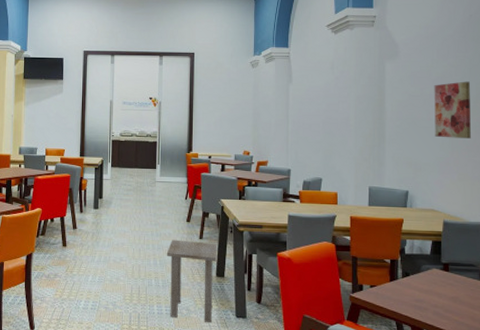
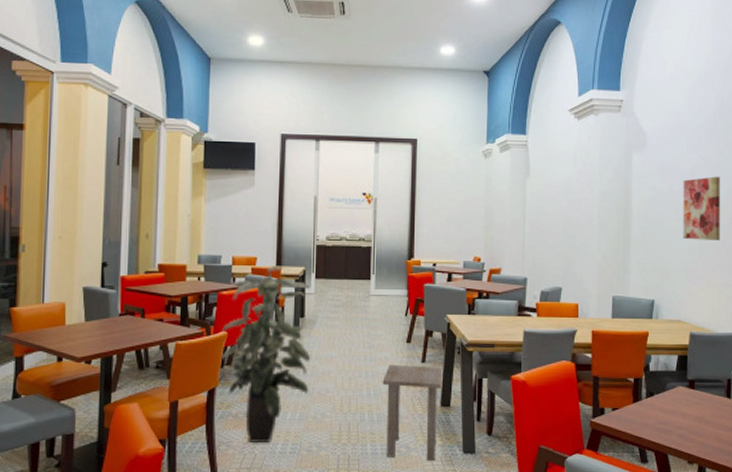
indoor plant: none [37,156,107,300] -> present [221,266,310,444]

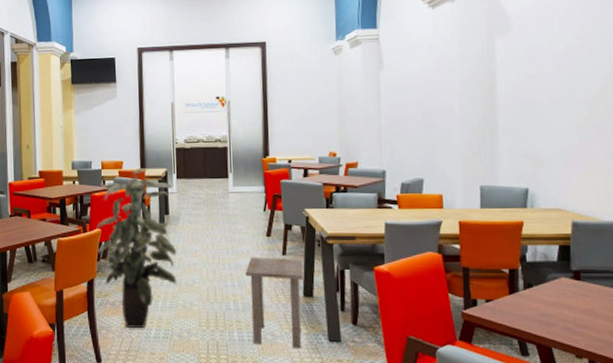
wall art: present [683,176,720,240] -> none [556,54,604,124]

